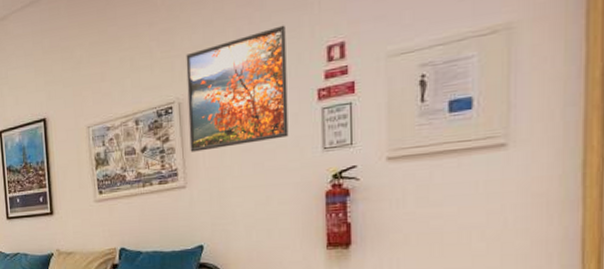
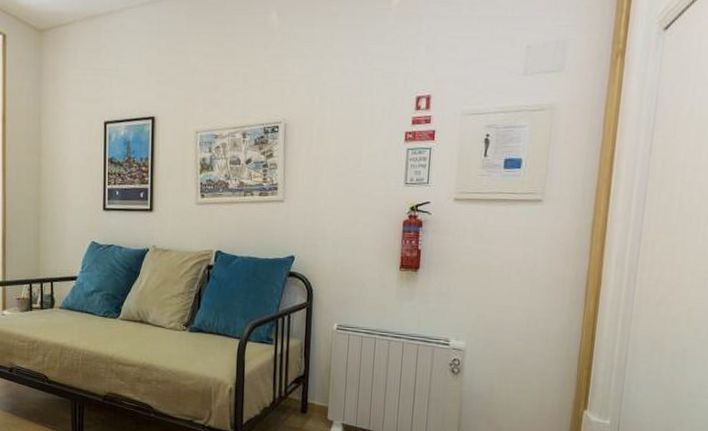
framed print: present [186,25,289,152] -> none [291,71,384,171]

